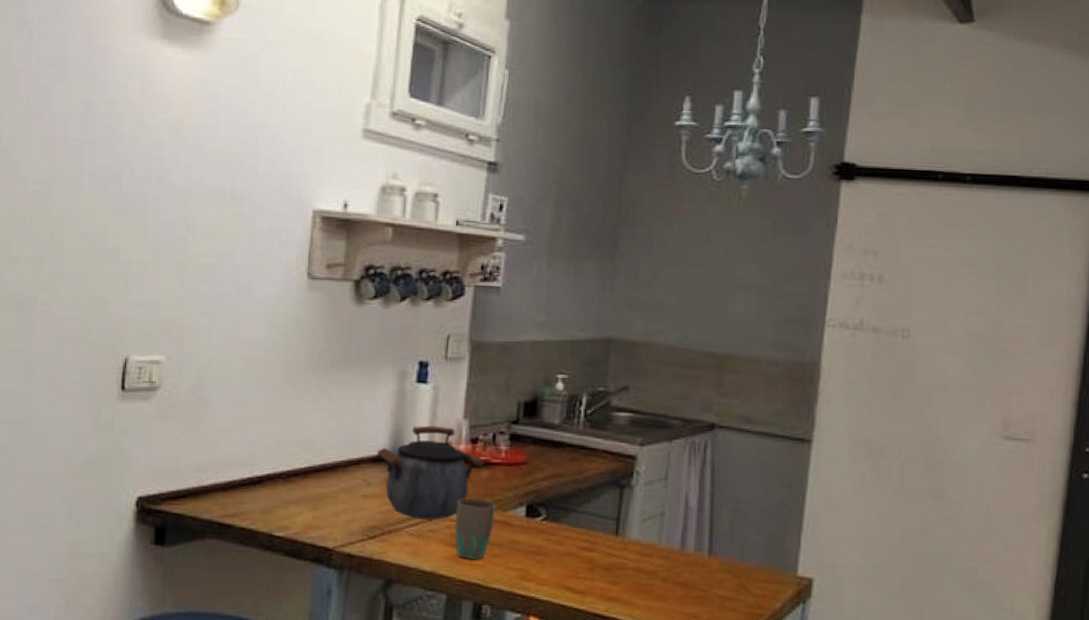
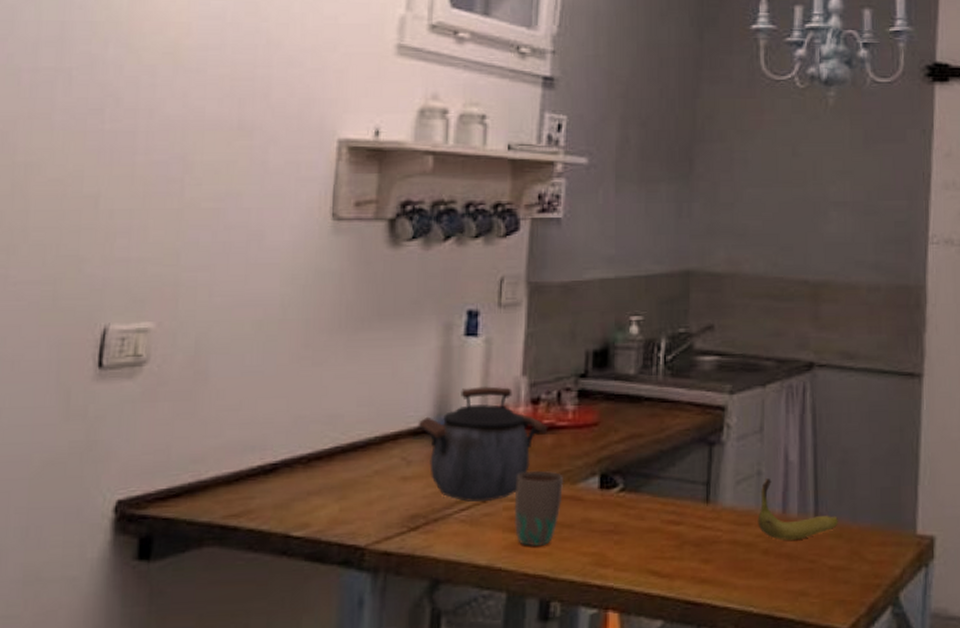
banana: none [659,518,729,573] -> present [757,477,838,541]

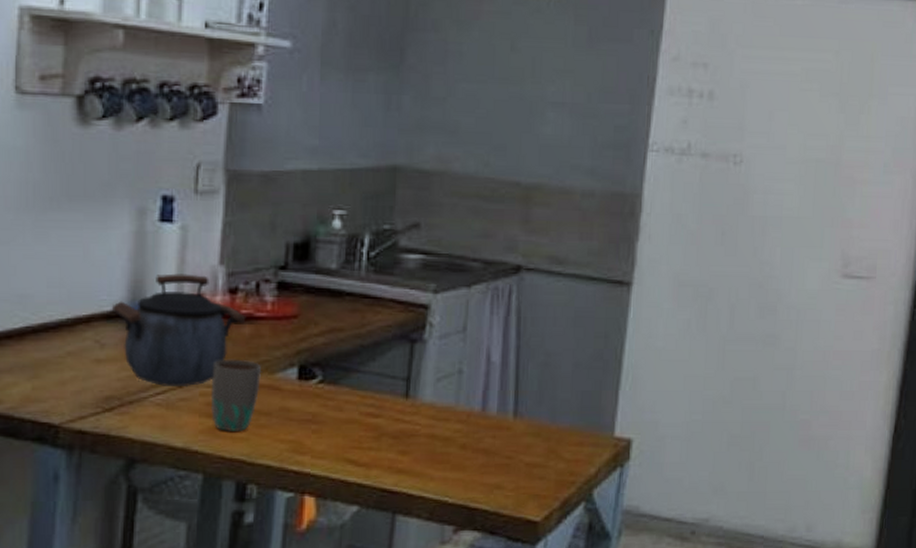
banana: present [757,477,838,541] -> none [456,376,537,438]

